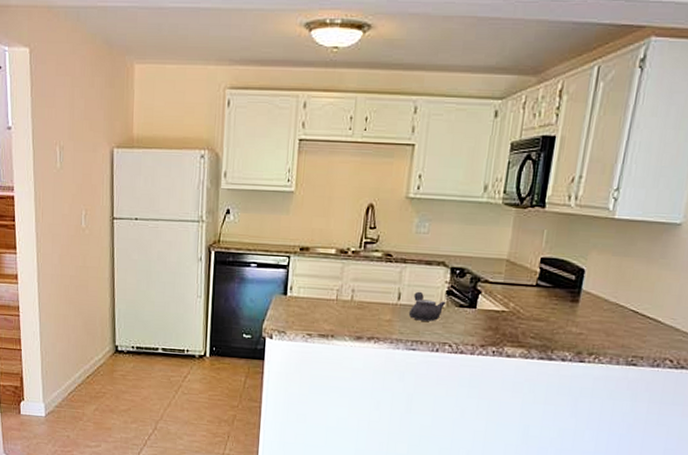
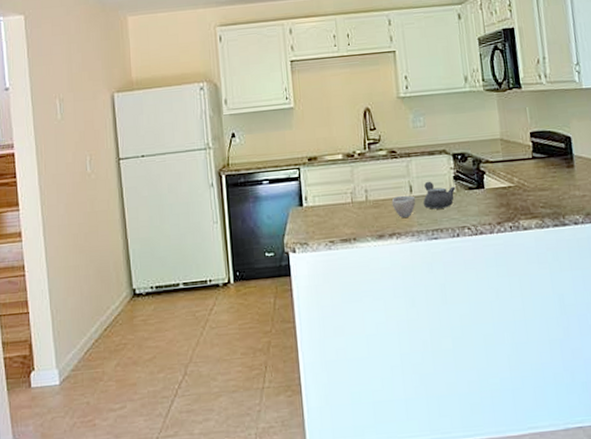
cup: none [376,301,402,324] -> present [391,195,416,218]

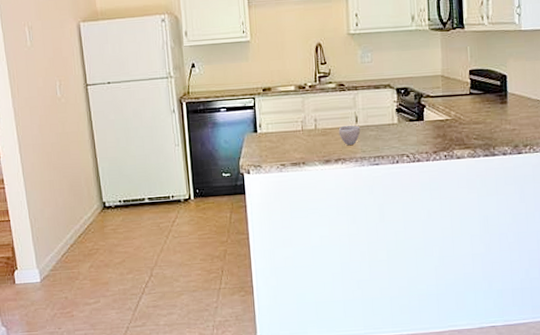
teapot: present [423,181,456,209] -> none [367,112,398,138]

